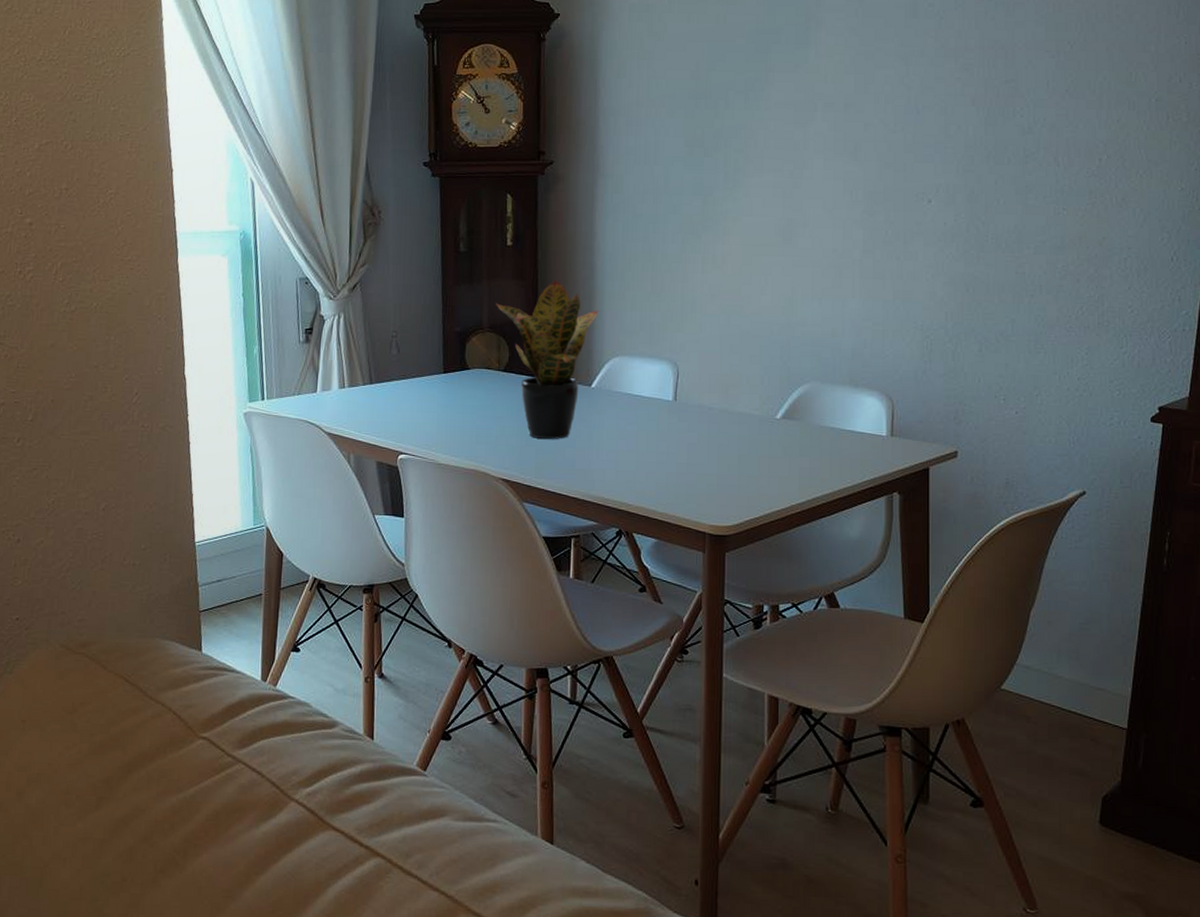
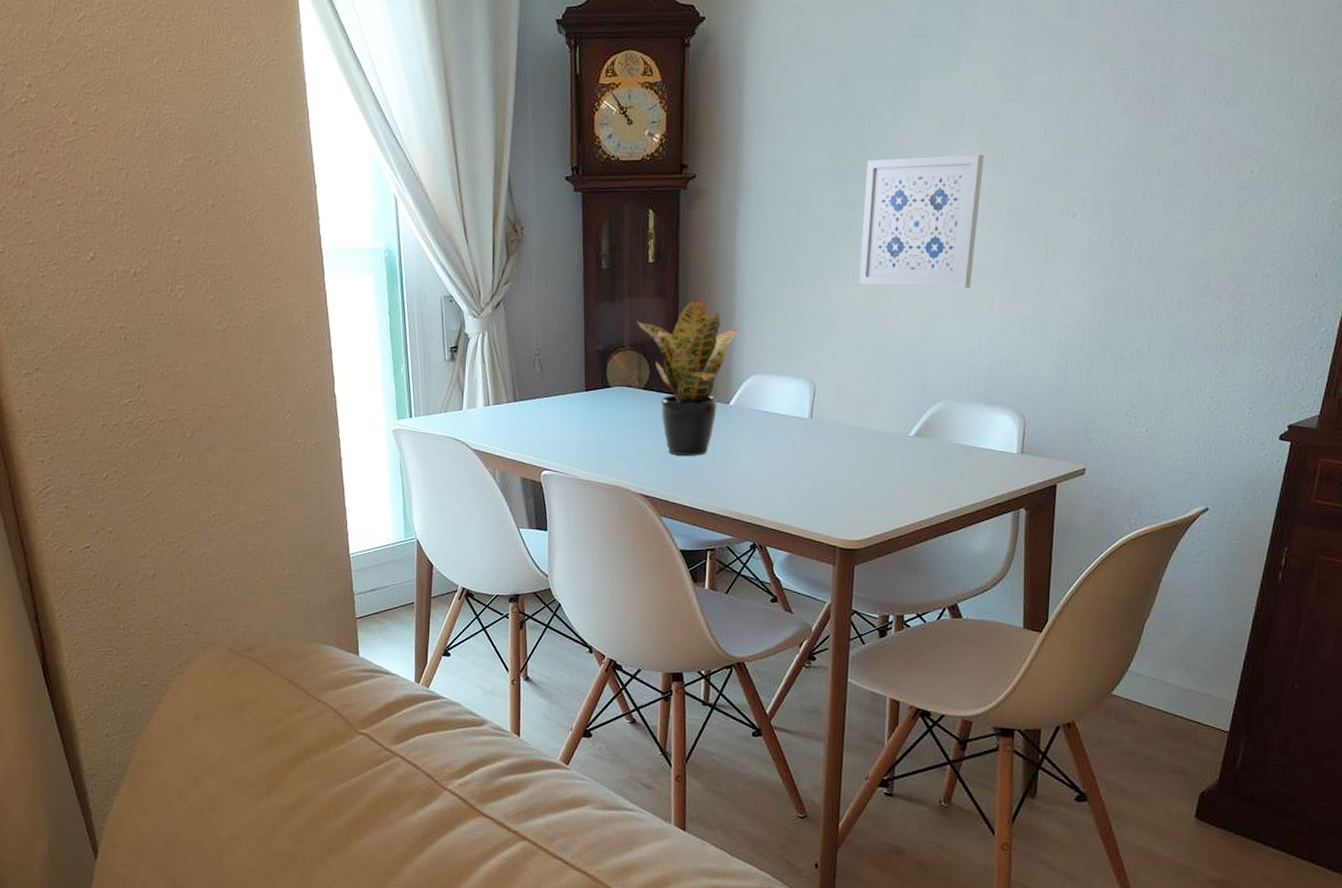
wall art: none [719,142,837,272] -> present [859,154,984,289]

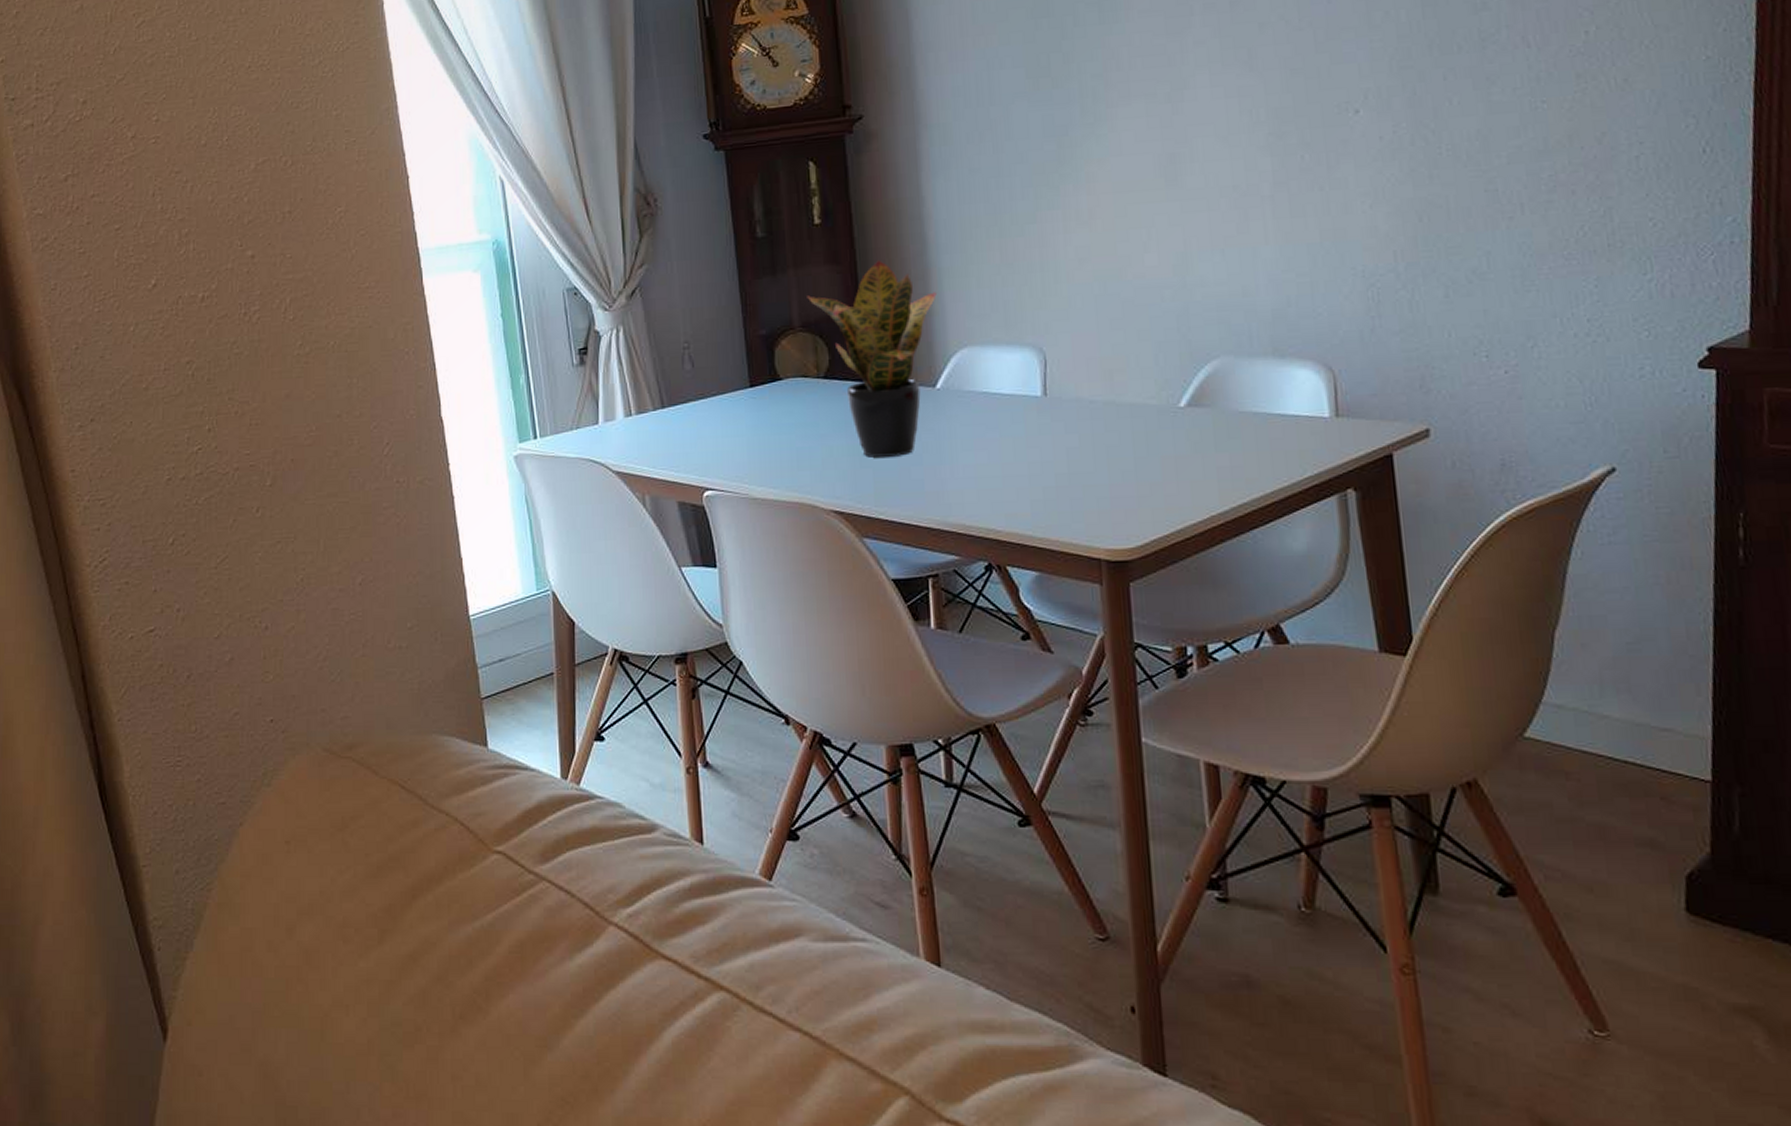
wall art: present [859,154,984,289] -> none [1075,52,1233,224]

